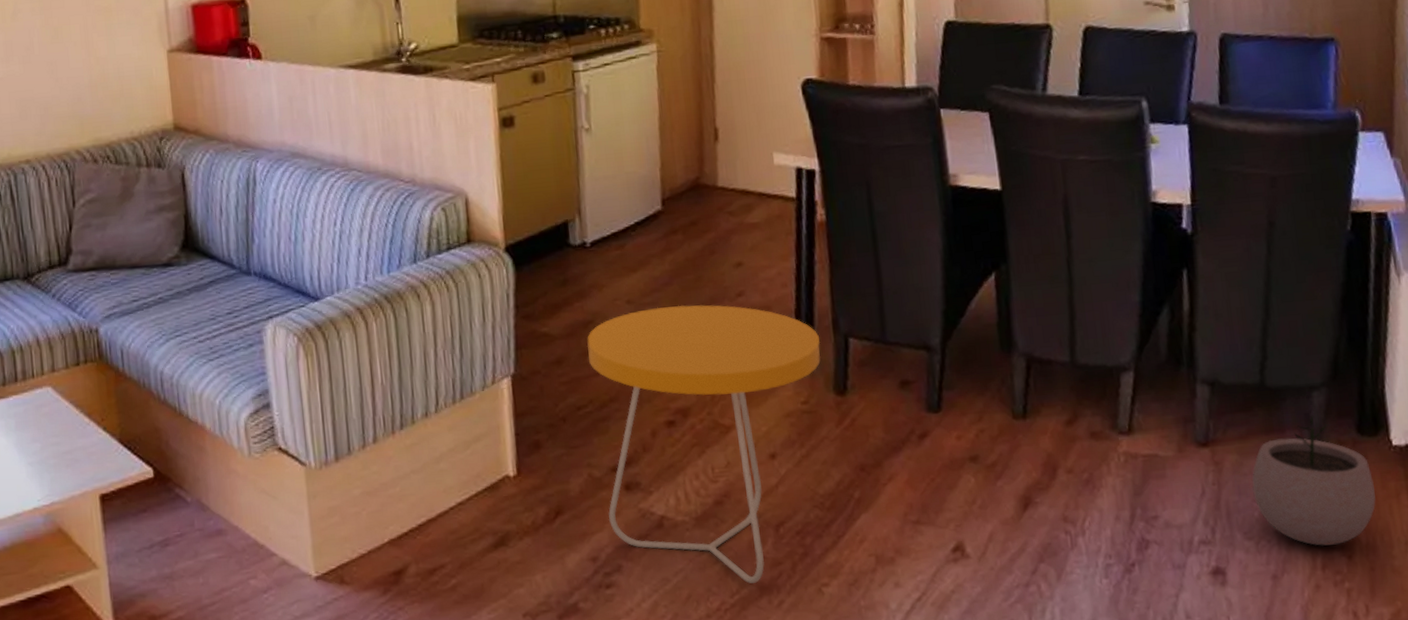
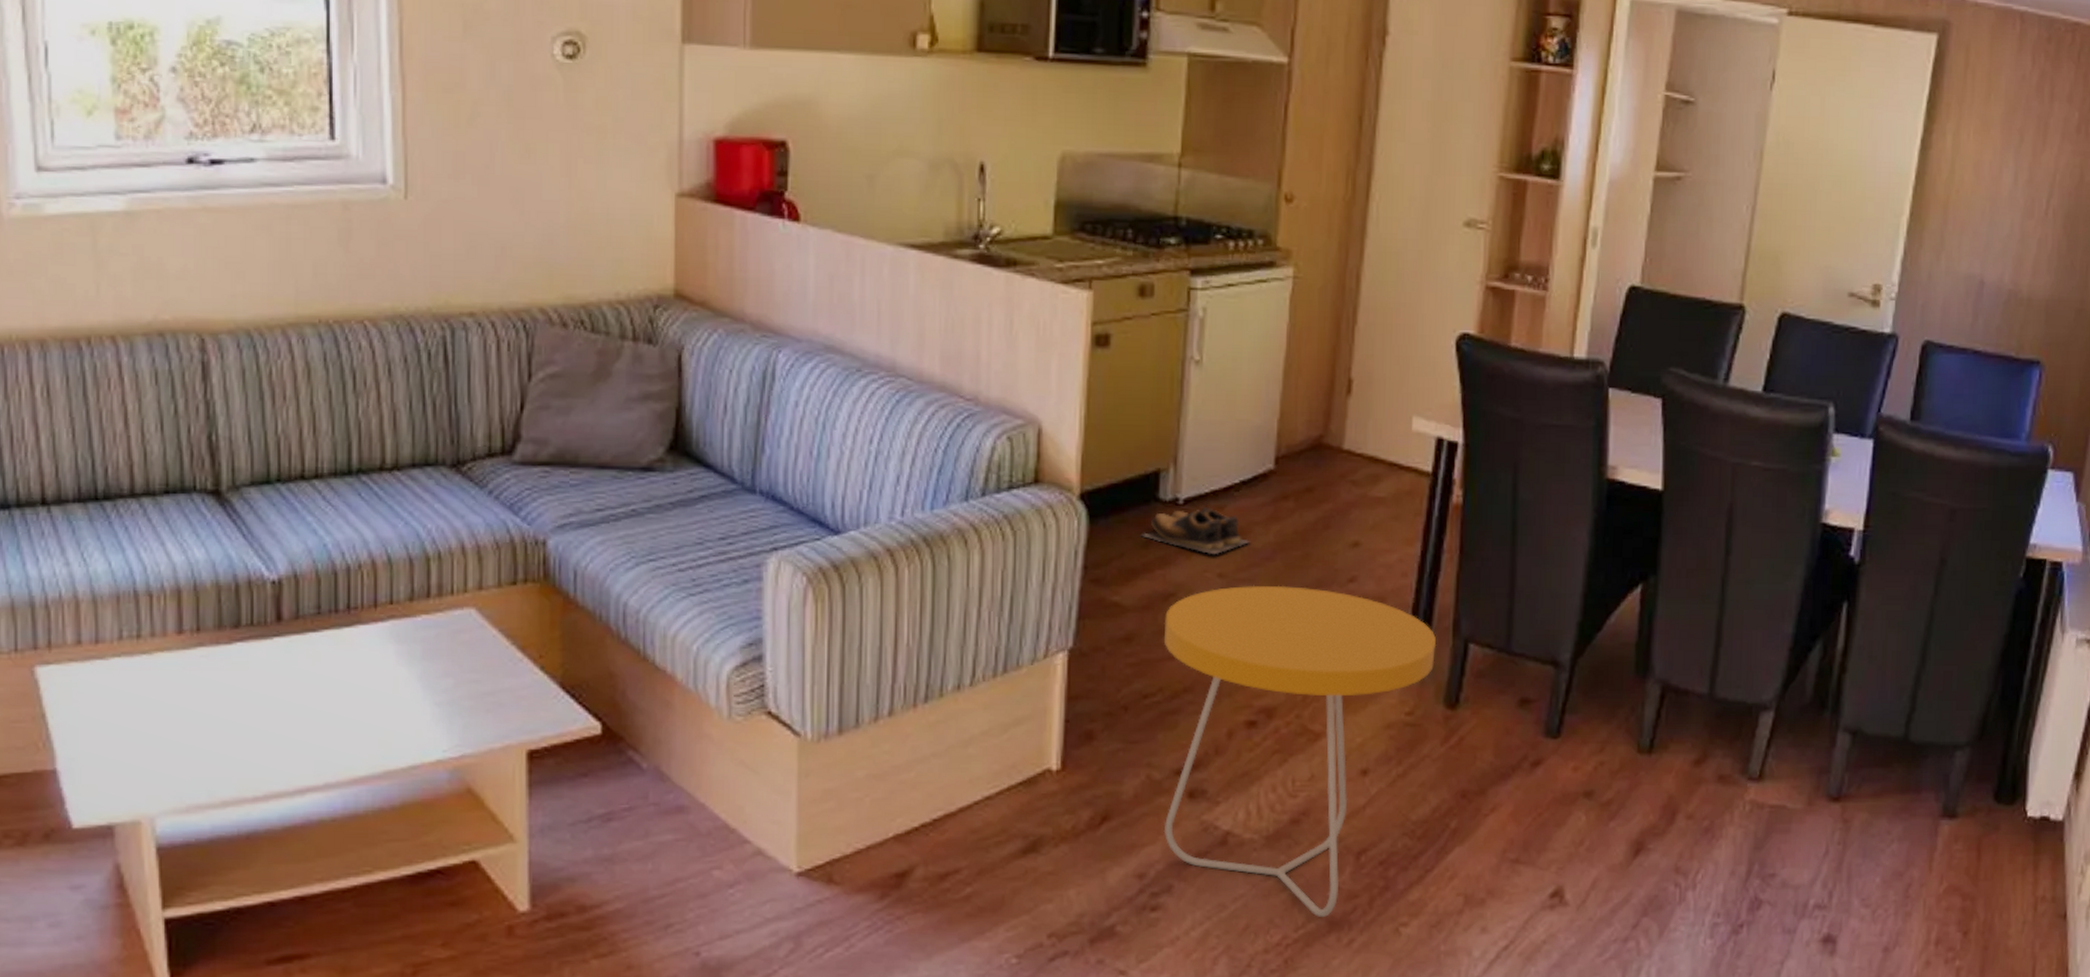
shoes: none [558,247,650,286] -> present [1140,507,1250,555]
plant pot: present [1251,415,1376,546] -> none [1877,777,2002,919]

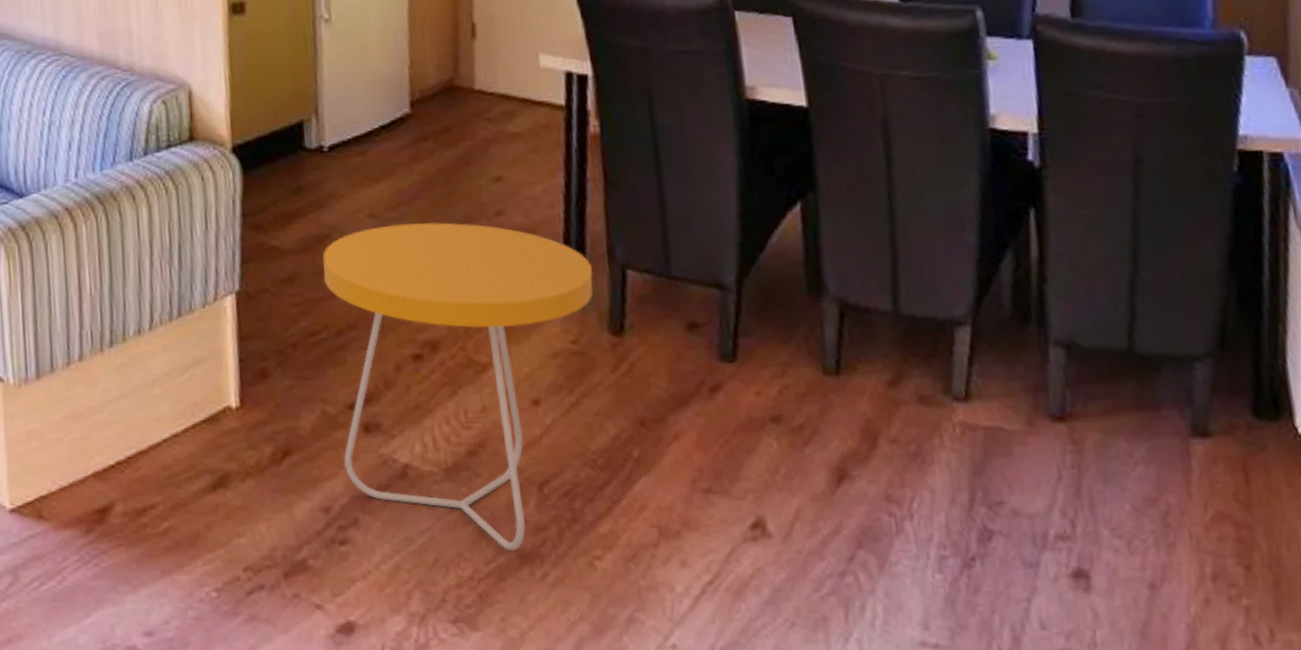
shoes: present [1140,507,1250,555] -> none [291,152,396,197]

